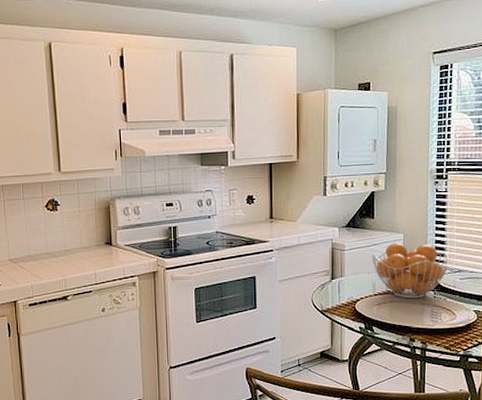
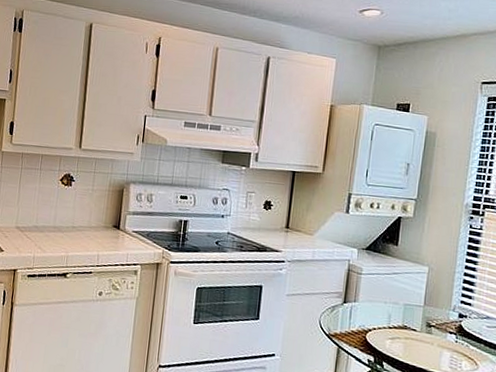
fruit basket: present [371,243,450,299] -> none [390,275,478,340]

